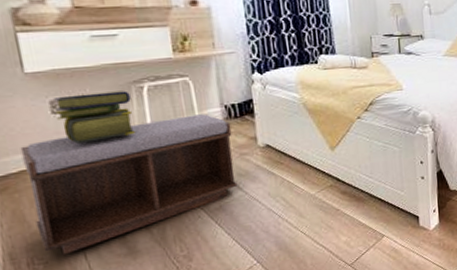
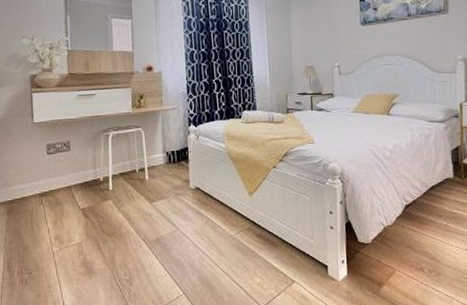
bench: present [20,114,238,255] -> none [24,158,172,269]
stack of books: present [53,91,137,144] -> none [49,138,101,178]

